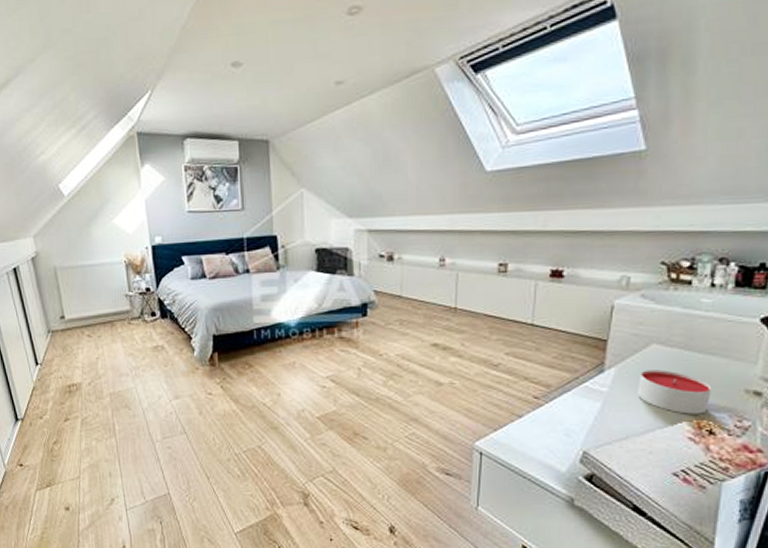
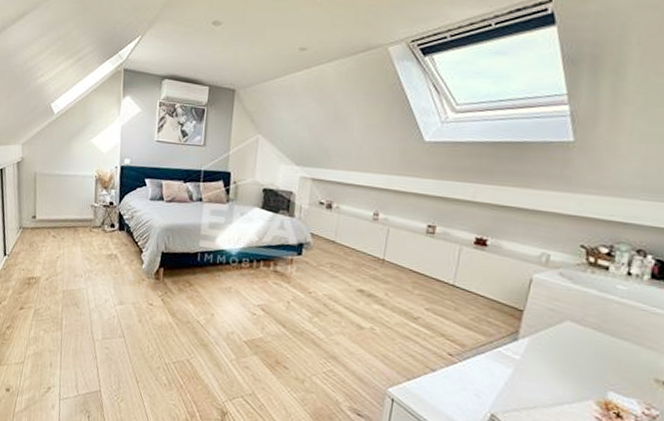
candle: present [637,370,712,414] -> none [548,344,622,397]

